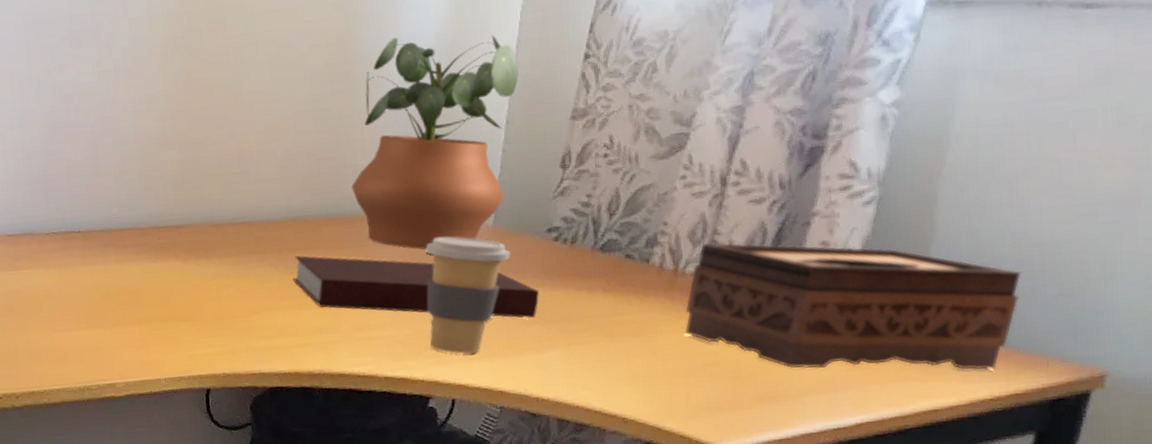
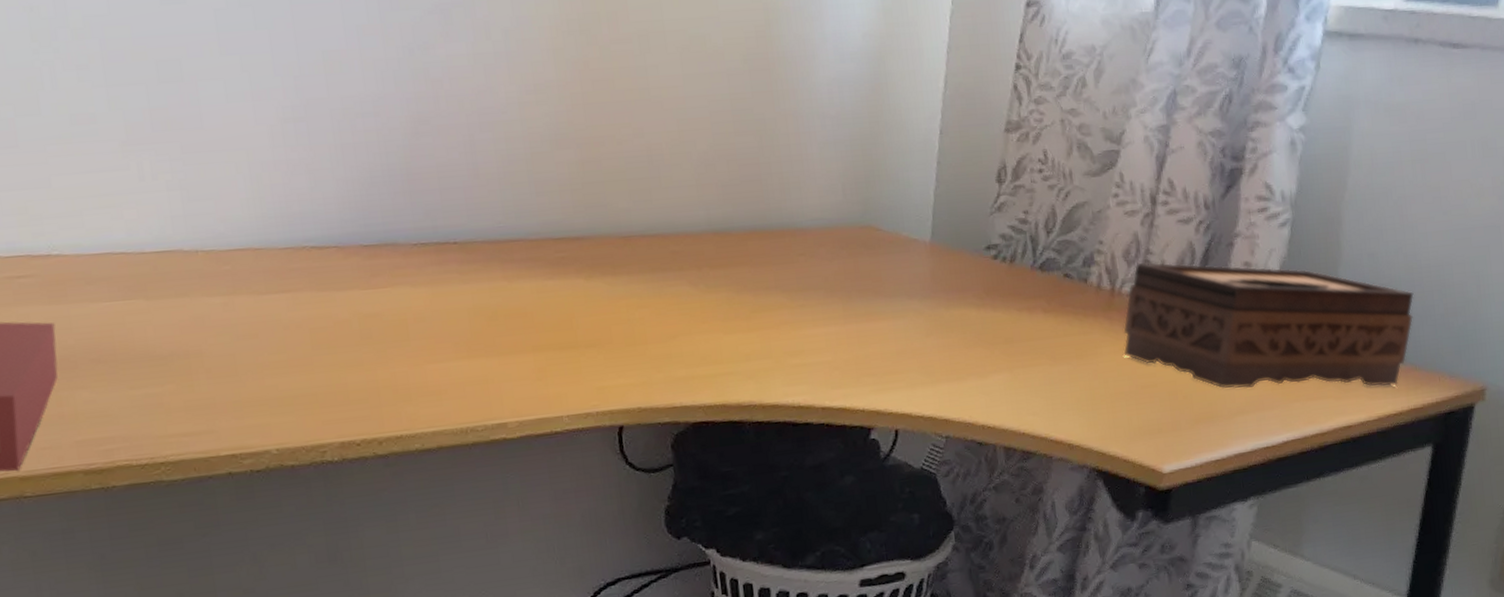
notebook: present [293,255,539,319] -> none [716,273,981,341]
potted plant: present [351,35,519,250] -> none [778,35,951,267]
coffee cup: present [426,236,510,354] -> none [861,253,950,380]

